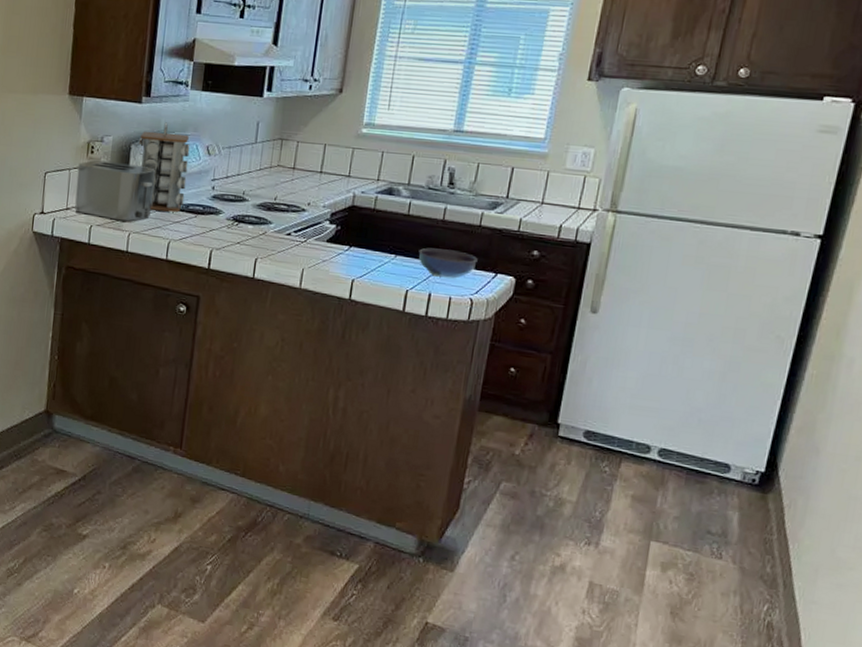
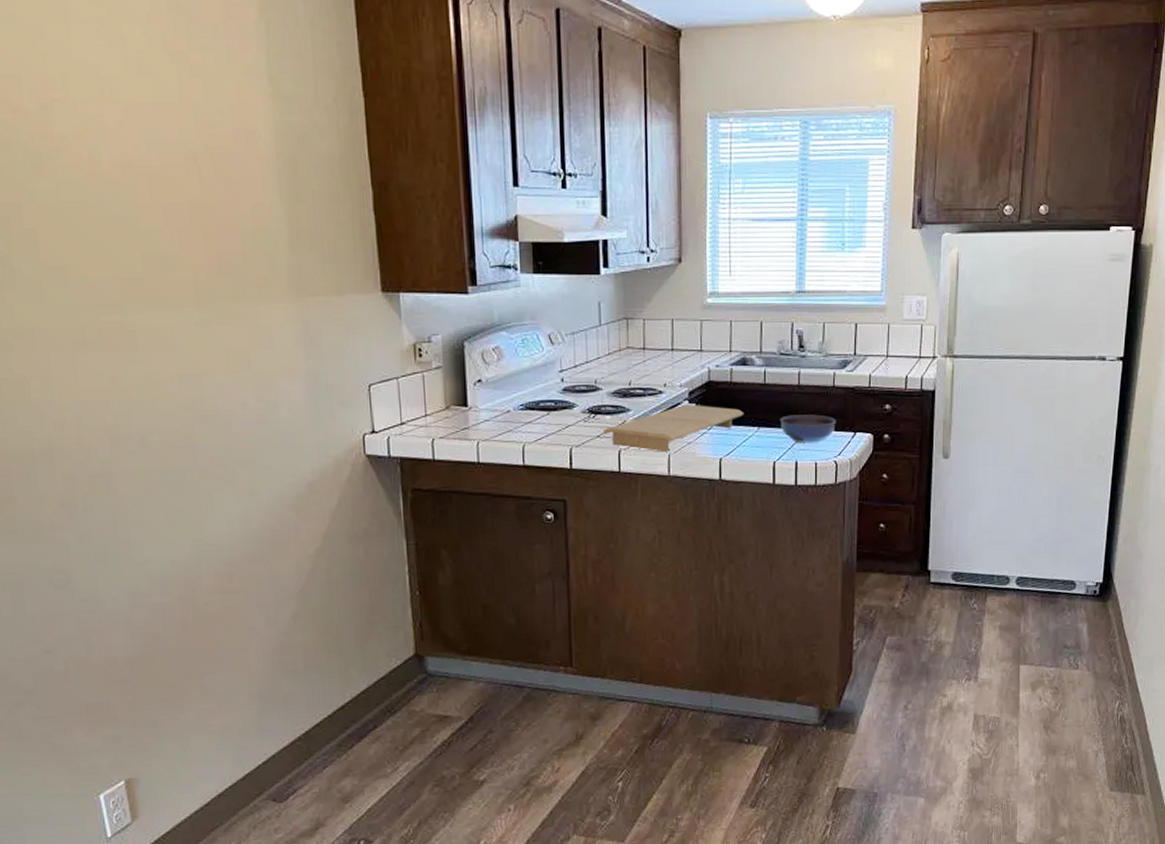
toaster: present [75,160,155,224] -> none [406,363,498,432]
spice rack: present [136,122,190,213] -> none [472,312,533,414]
cutting board: none [243,224,384,266] -> present [602,404,744,452]

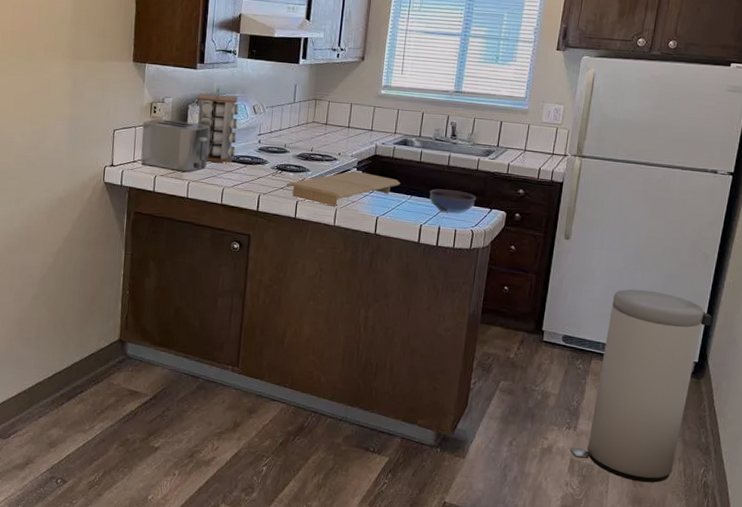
toaster: none [406,363,498,432] -> present [140,118,210,174]
spice rack: none [472,312,533,414] -> present [193,85,239,163]
pedal bin: none [972,507,1113,728] -> present [569,289,712,483]

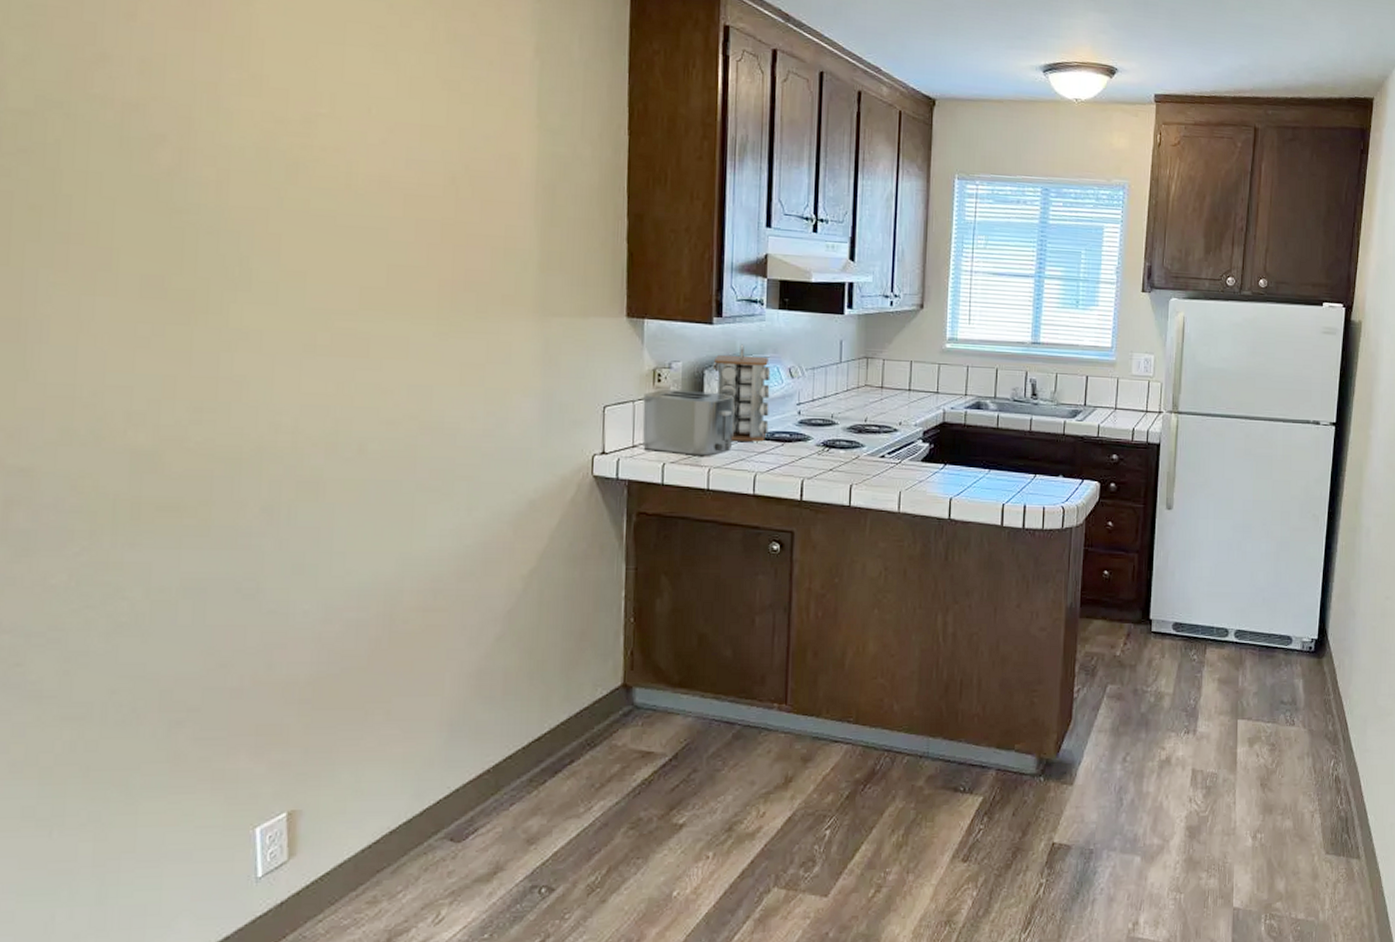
cutting board: present [285,170,401,207] -> none [835,443,976,489]
bowl: present [429,189,476,214] -> none [1010,459,1065,488]
pedal bin: present [569,289,712,483] -> none [1190,561,1327,786]

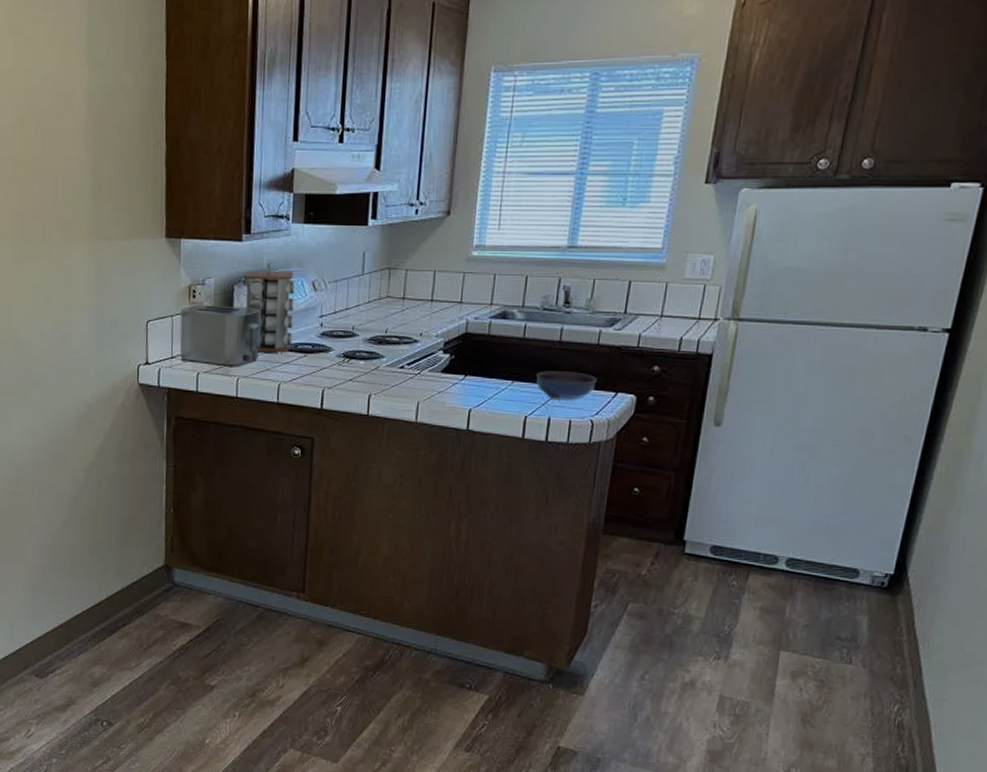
bowl: none [1010,459,1065,488] -> present [536,371,597,401]

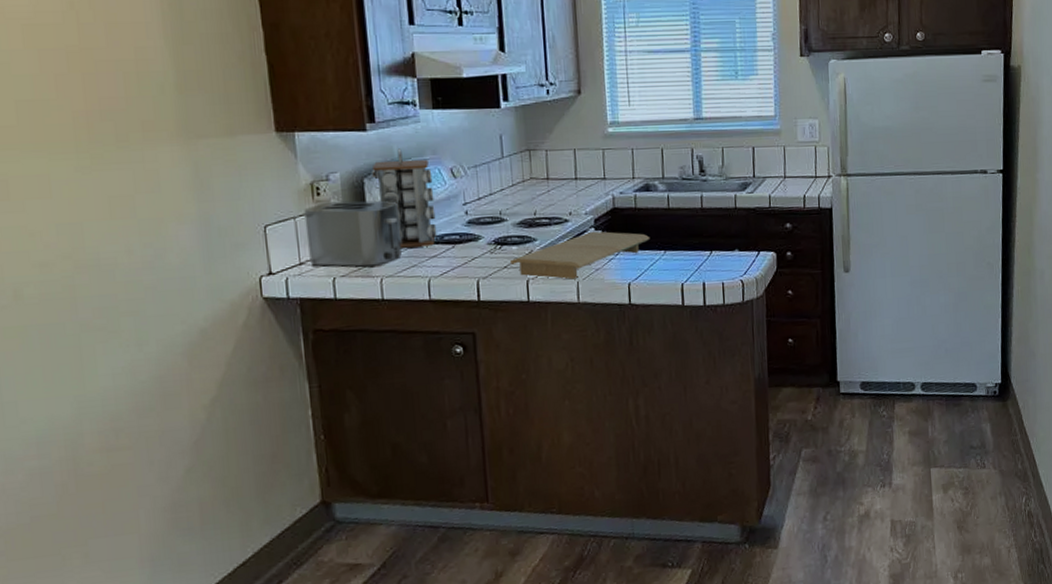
cutting board: none [355,354,499,399] -> present [509,231,650,280]
bowl: present [536,371,597,401] -> none [685,236,740,265]

